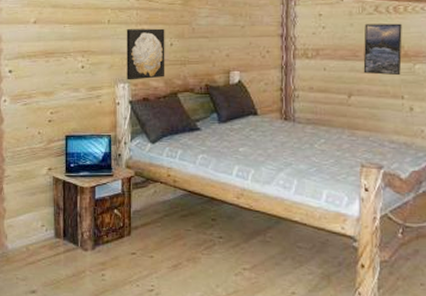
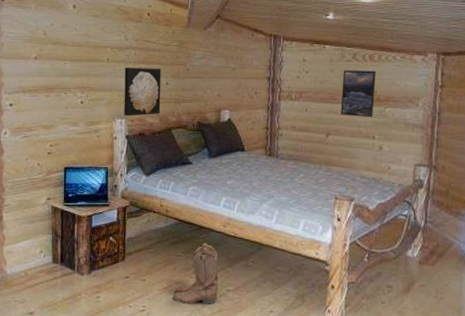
boots: none [183,216,233,285] -> present [172,243,218,305]

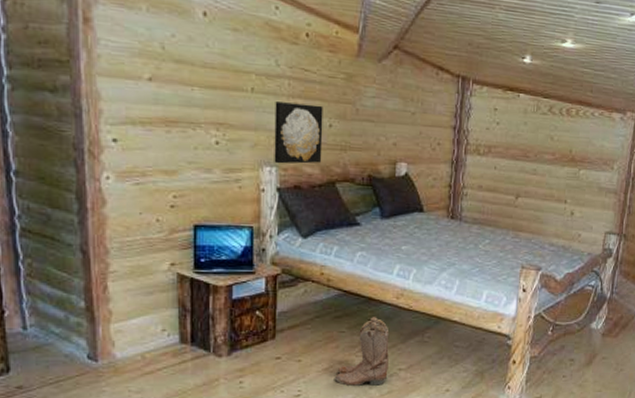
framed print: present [340,70,376,118] -> none [532,124,572,180]

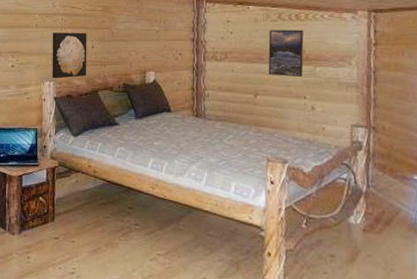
boots: present [334,317,389,387] -> none [102,205,148,269]
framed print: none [532,124,572,180] -> present [268,29,304,78]

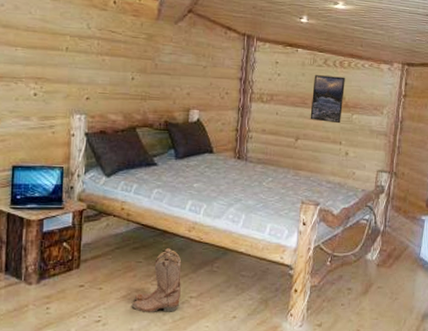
wall art: present [52,32,87,79] -> none [83,59,127,112]
boots: none [102,205,148,269] -> present [131,248,181,313]

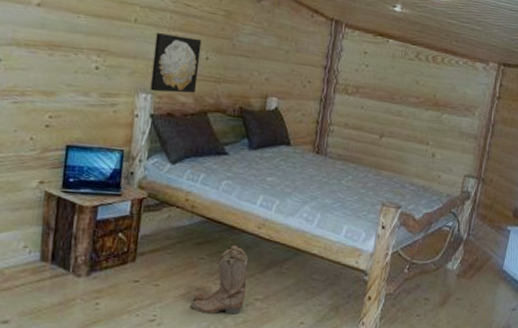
wall art: none [83,59,127,112] -> present [150,33,202,93]
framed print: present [310,75,345,124] -> none [397,69,437,123]

